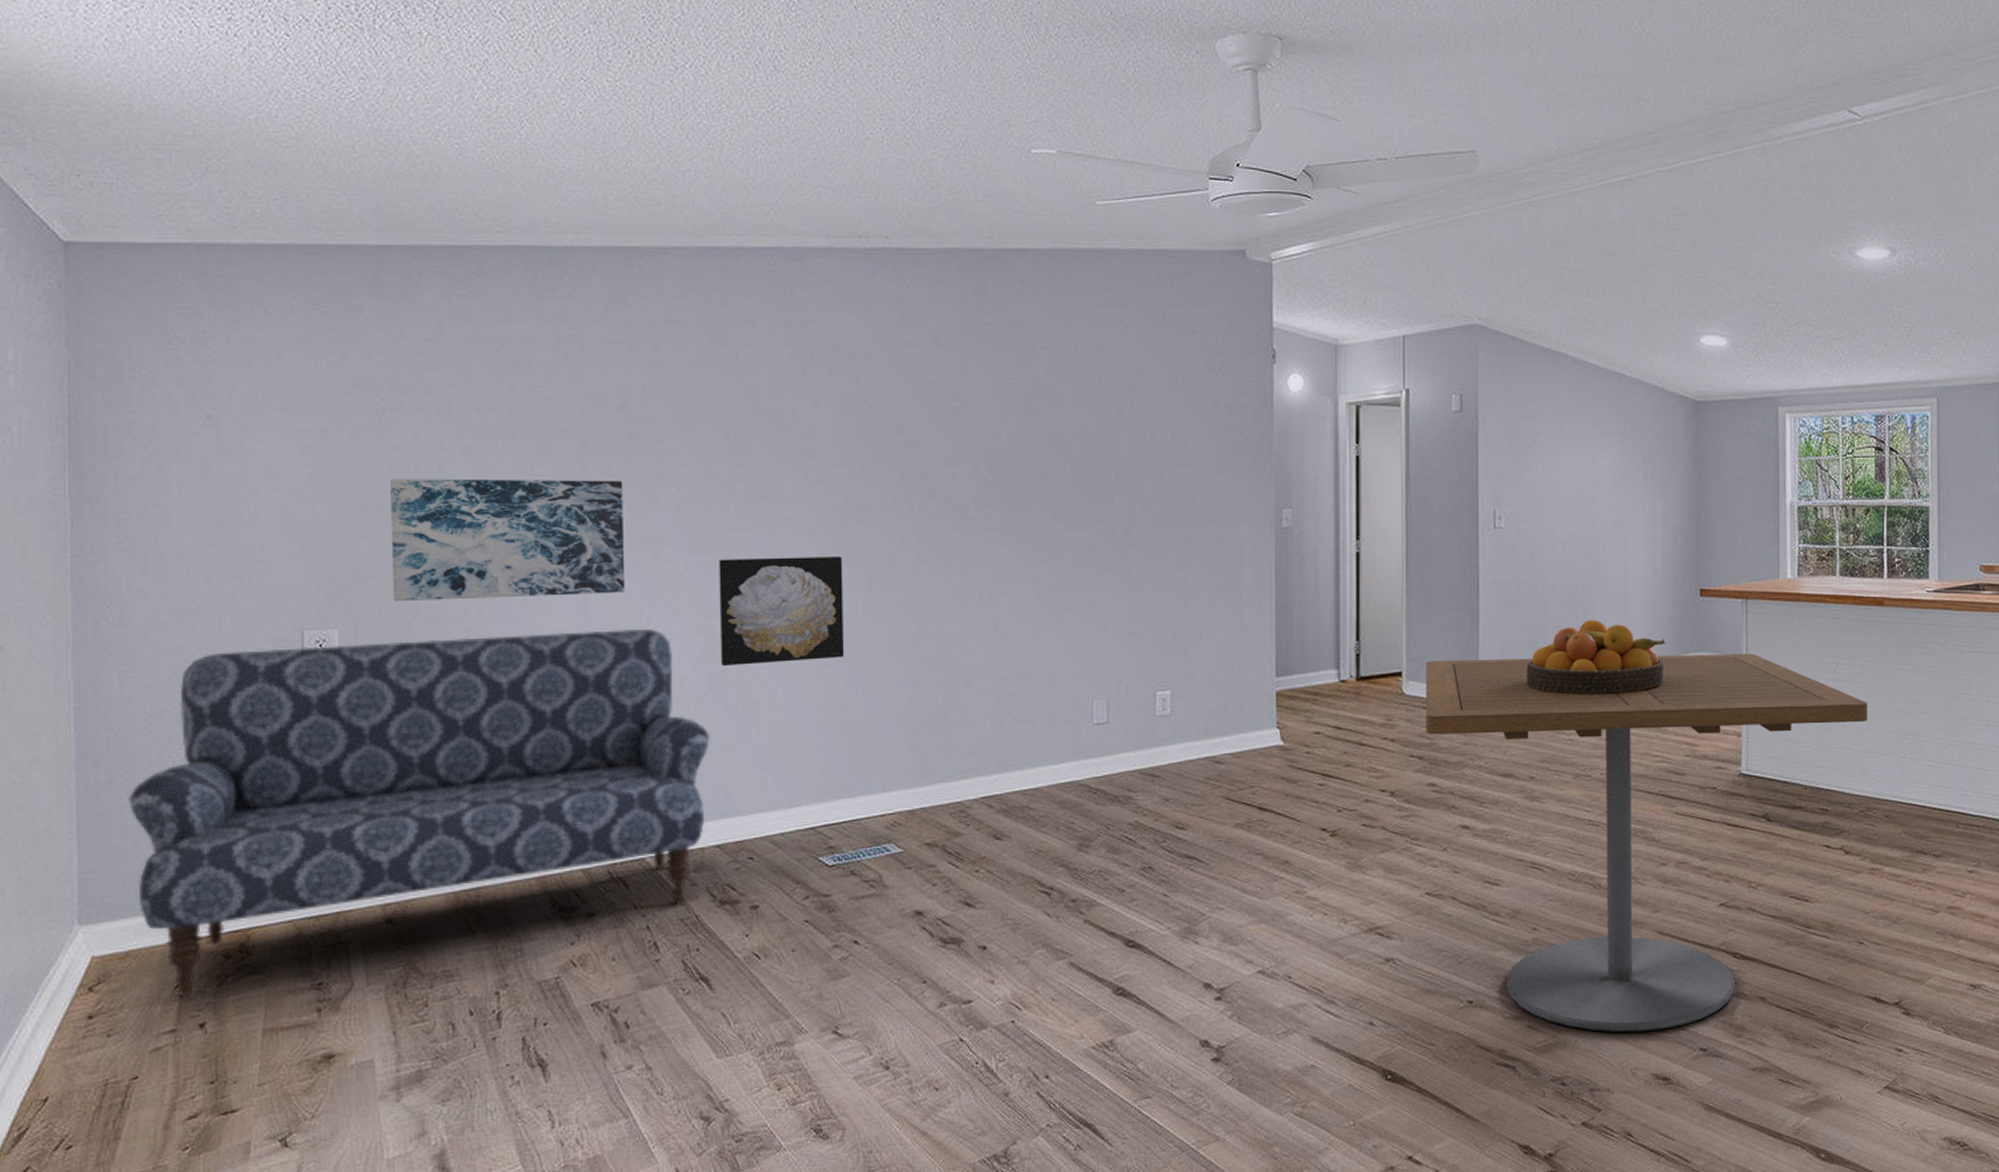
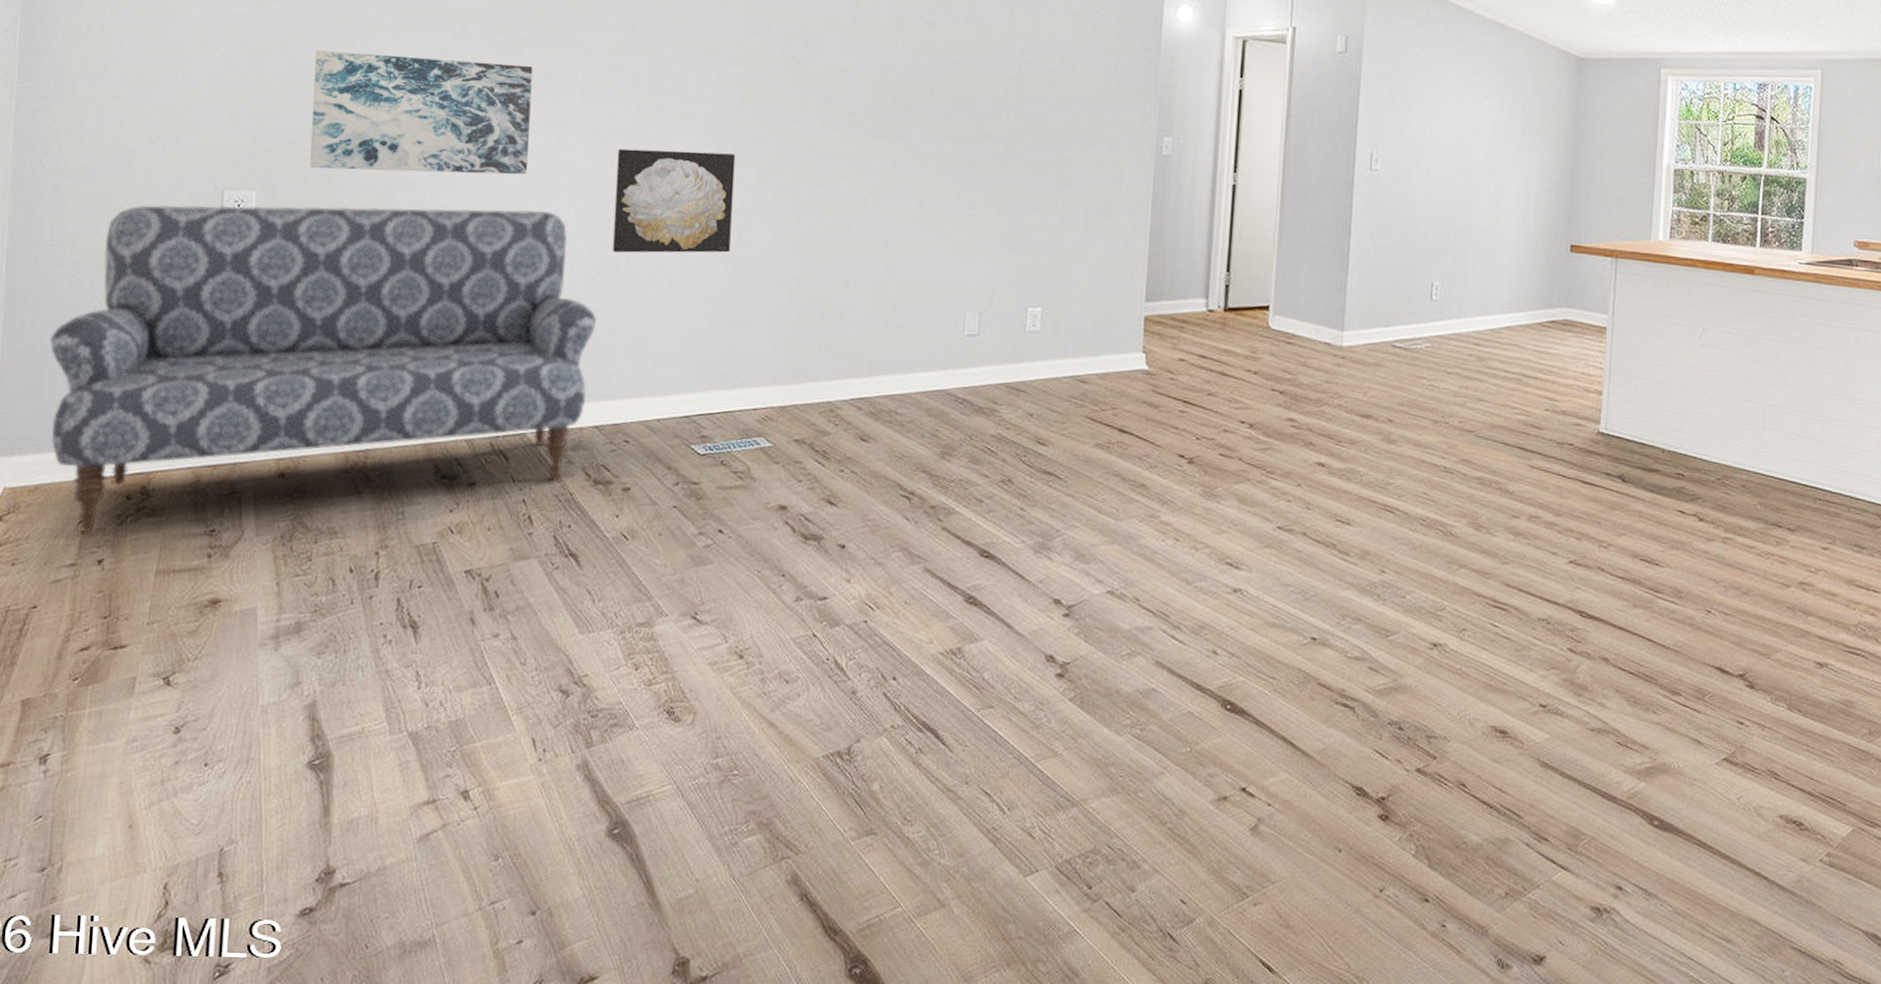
dining table: present [1426,653,1868,1032] -> none [1289,297,1732,683]
fruit bowl: present [1526,620,1666,694] -> none [1391,268,1533,343]

